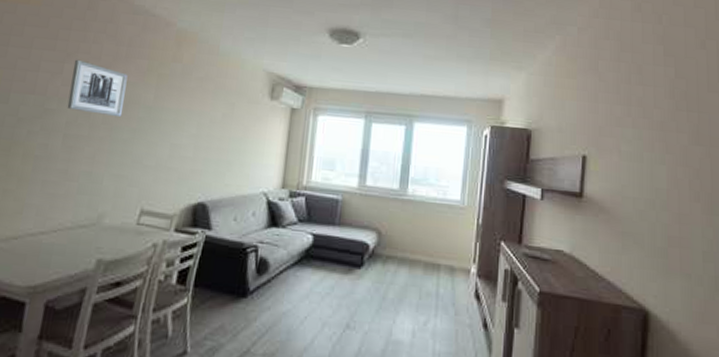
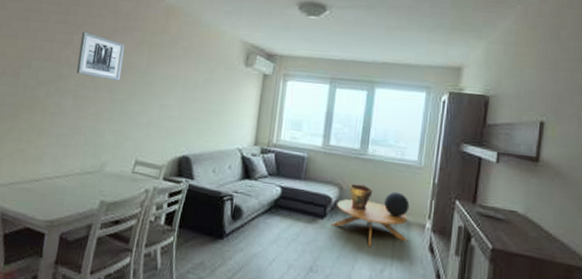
coffee table: none [369,245,453,296] -> present [331,199,408,246]
decorative urn: none [389,227,414,258] -> present [349,183,373,212]
decorative globe: none [426,234,453,263] -> present [384,191,410,217]

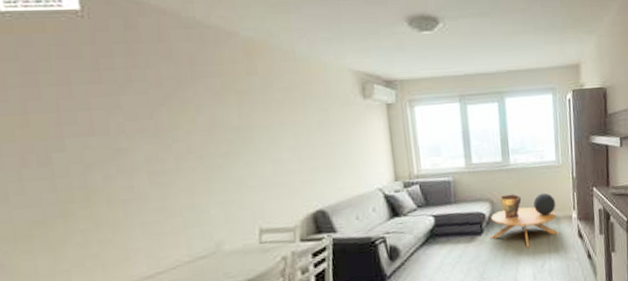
wall art: present [76,31,125,82] -> none [130,89,209,145]

